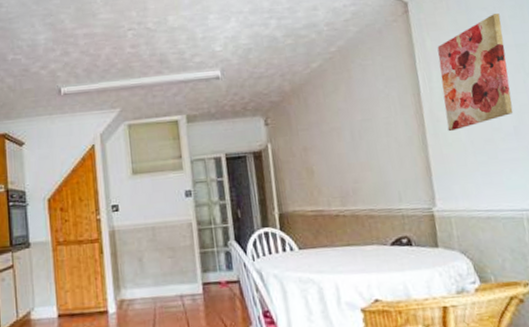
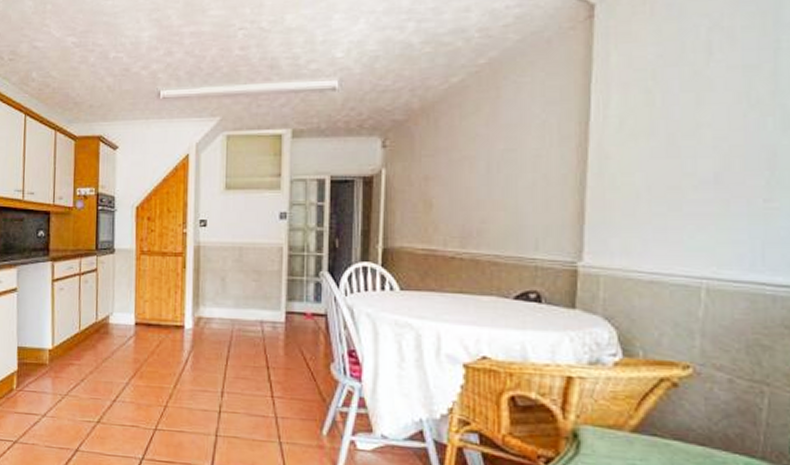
wall art: present [437,13,514,132] -> none [618,22,728,173]

